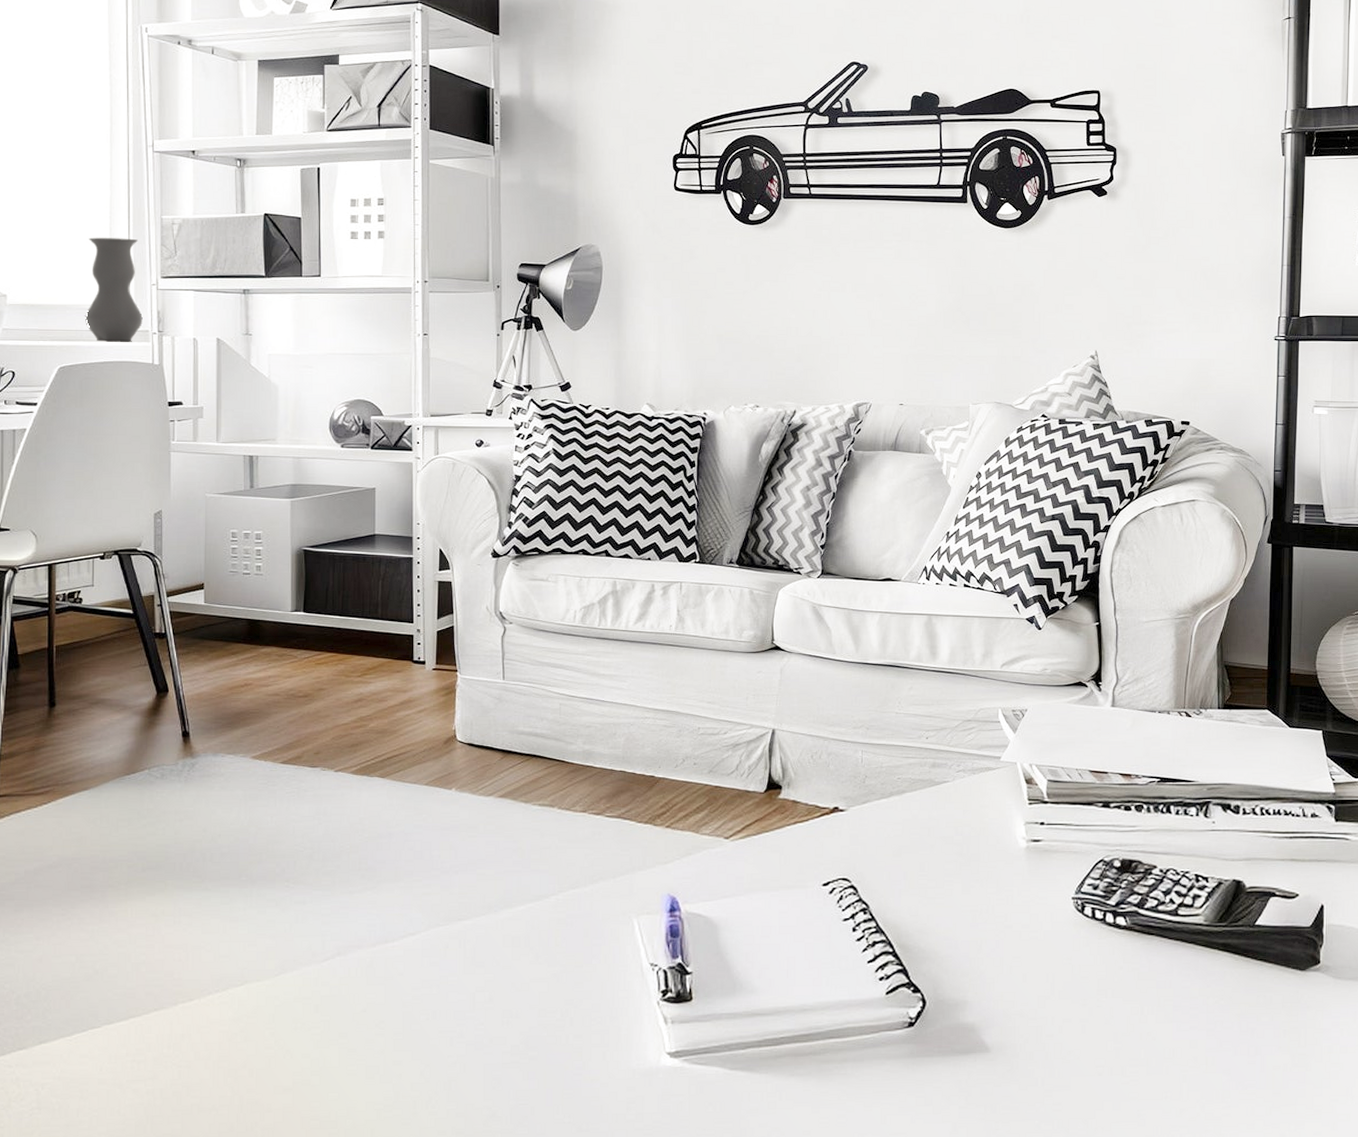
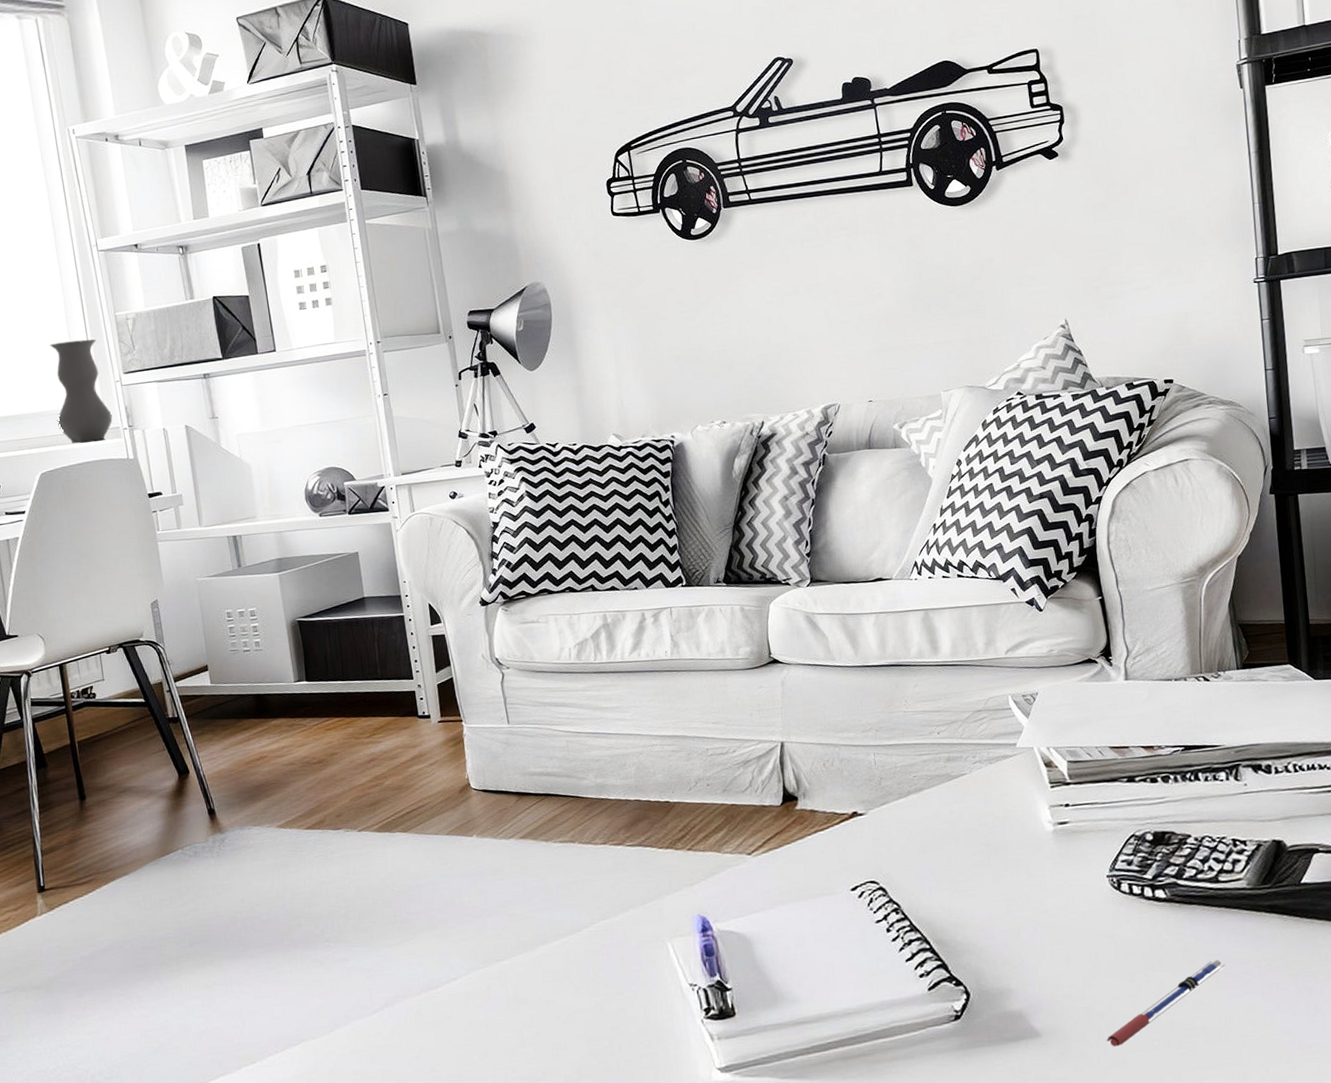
pen: none [1052,992,1175,1070] -> present [1106,959,1226,1047]

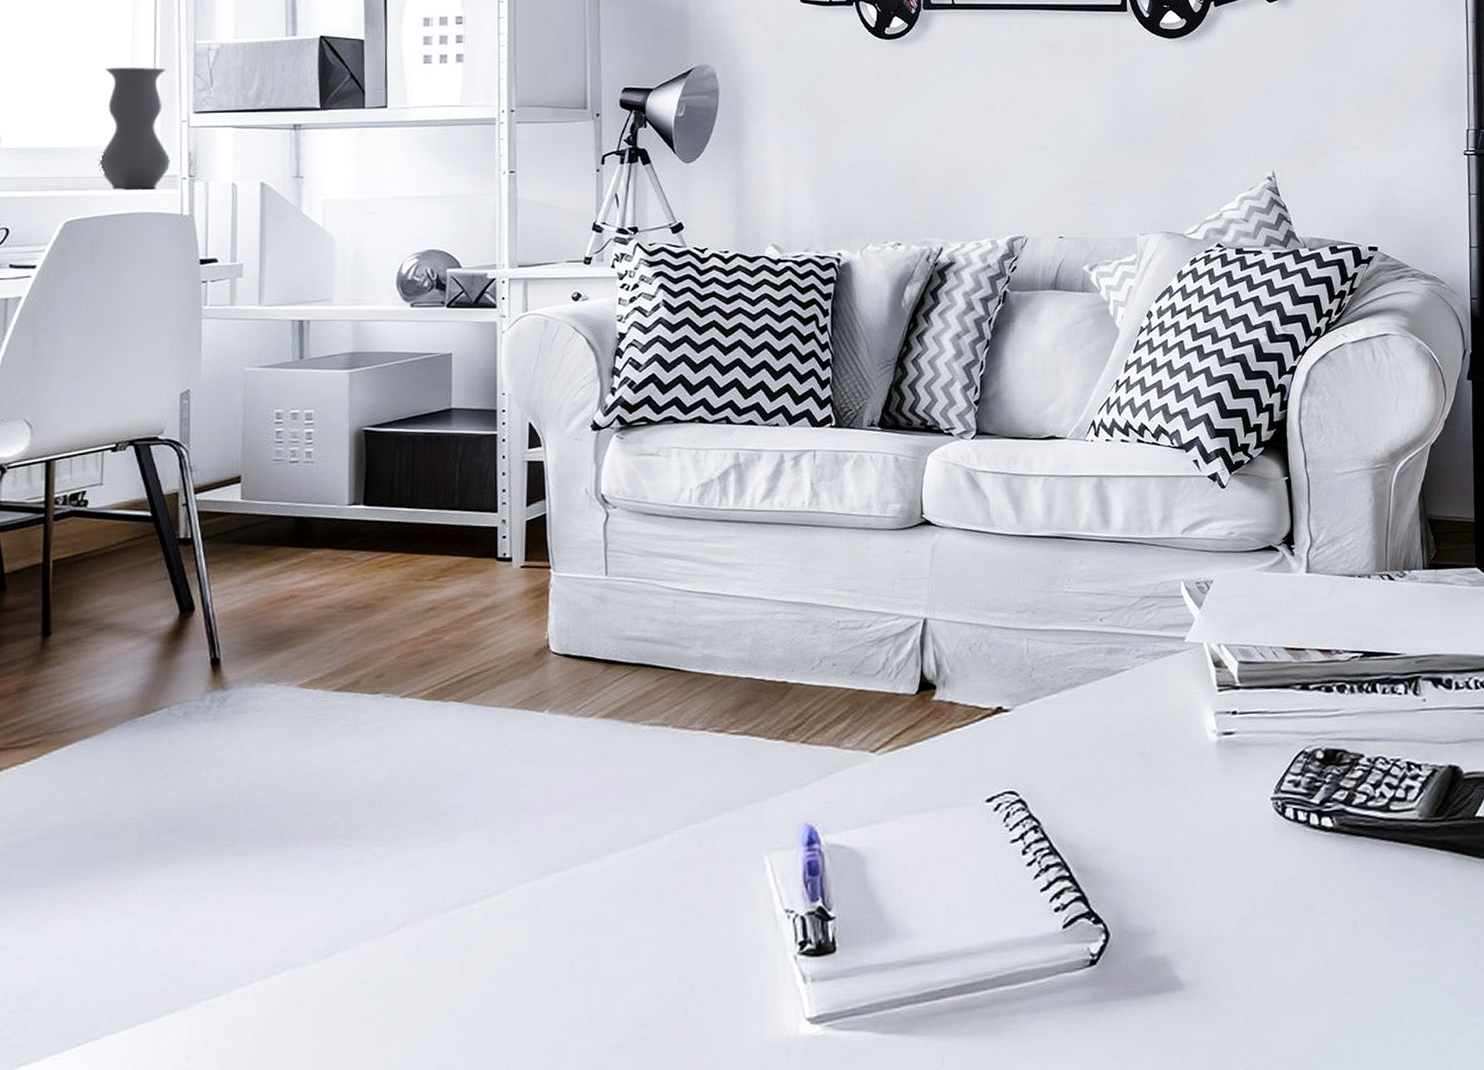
pen: present [1106,959,1226,1047] -> none [1256,902,1391,1004]

